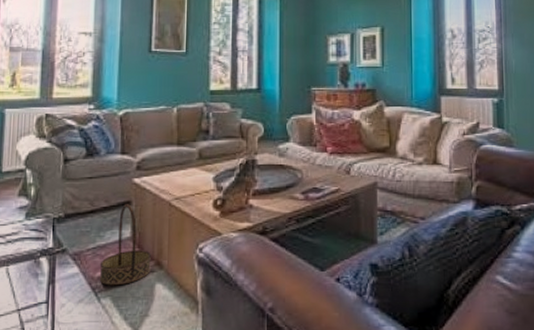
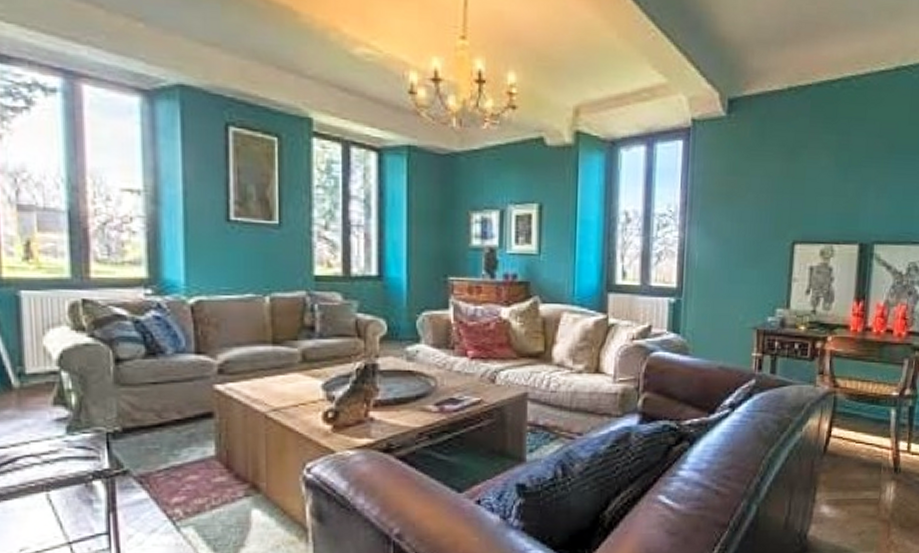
basket: present [99,204,151,286] -> none [176,416,244,513]

